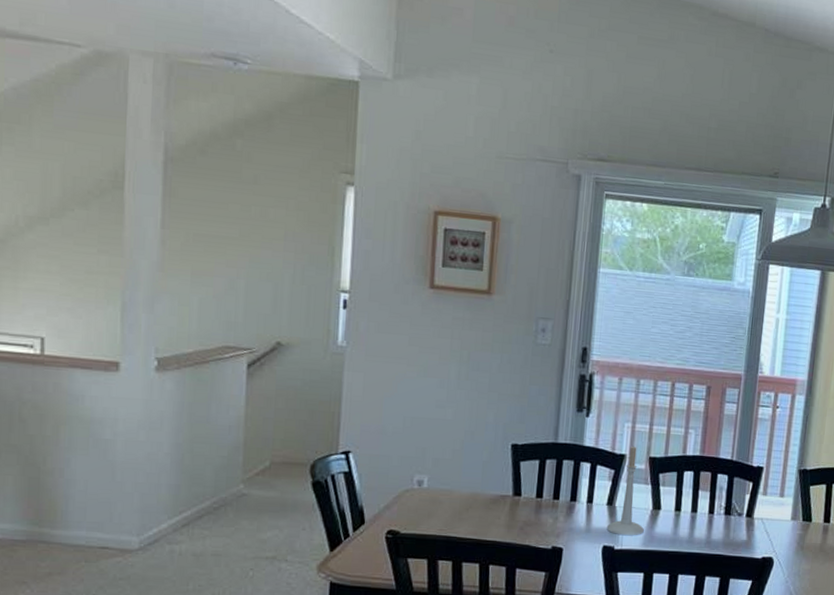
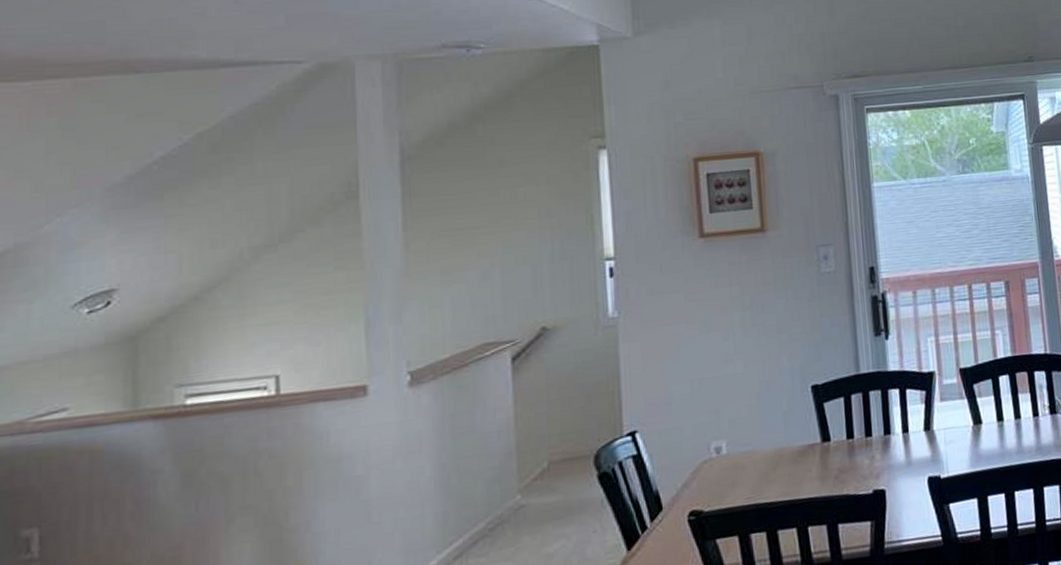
candlestick: present [606,446,644,536] -> none [928,360,969,462]

